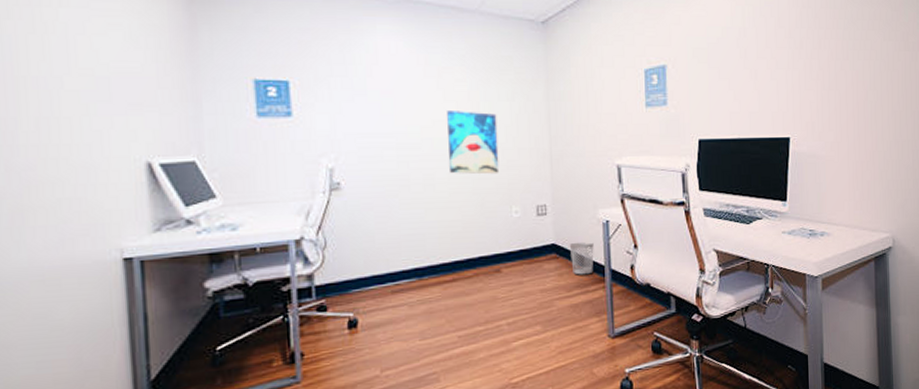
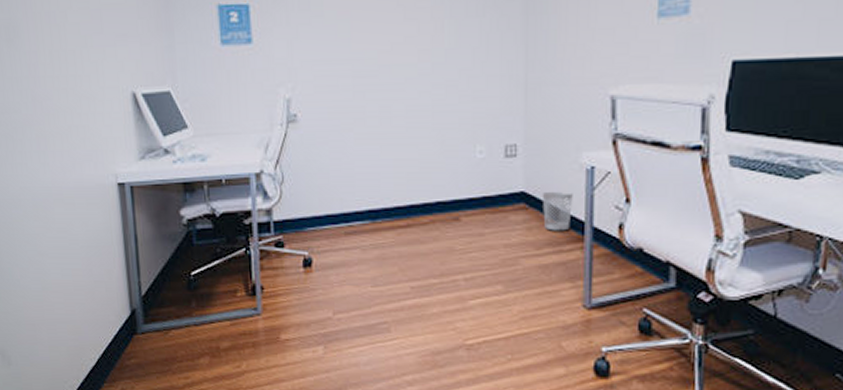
wall art: present [447,111,500,174] -> none [407,31,464,107]

